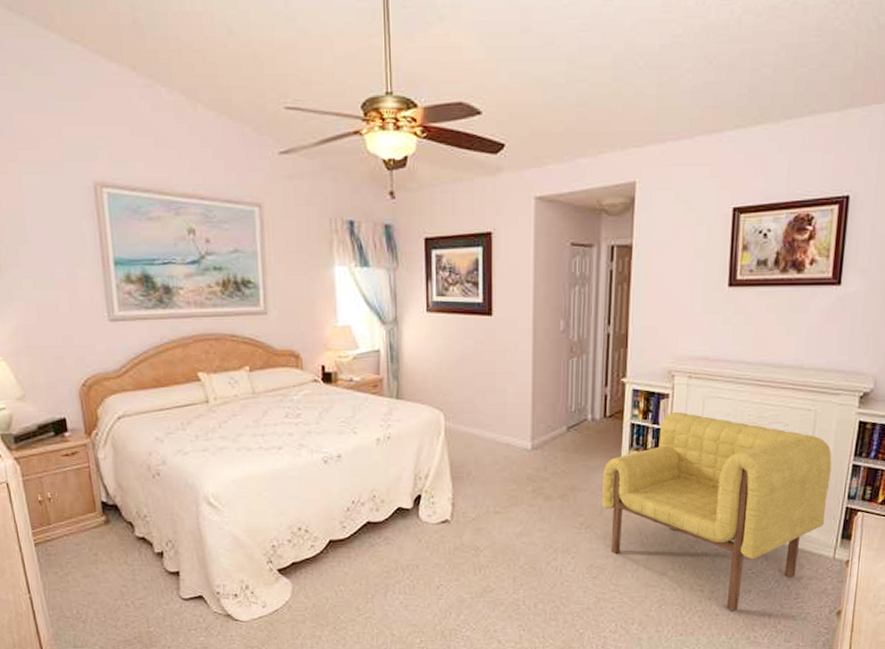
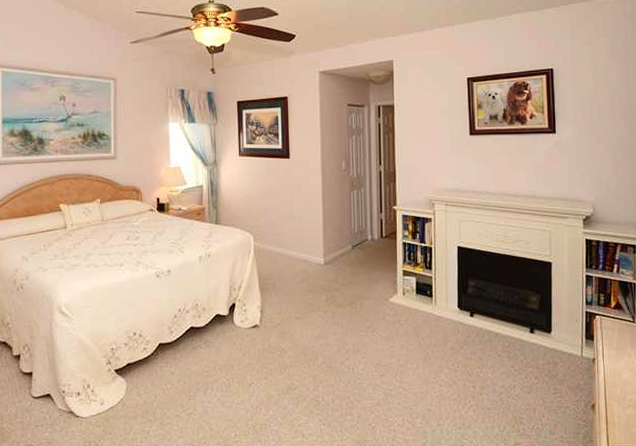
armchair: present [602,411,832,612] -> none [383,232,570,406]

